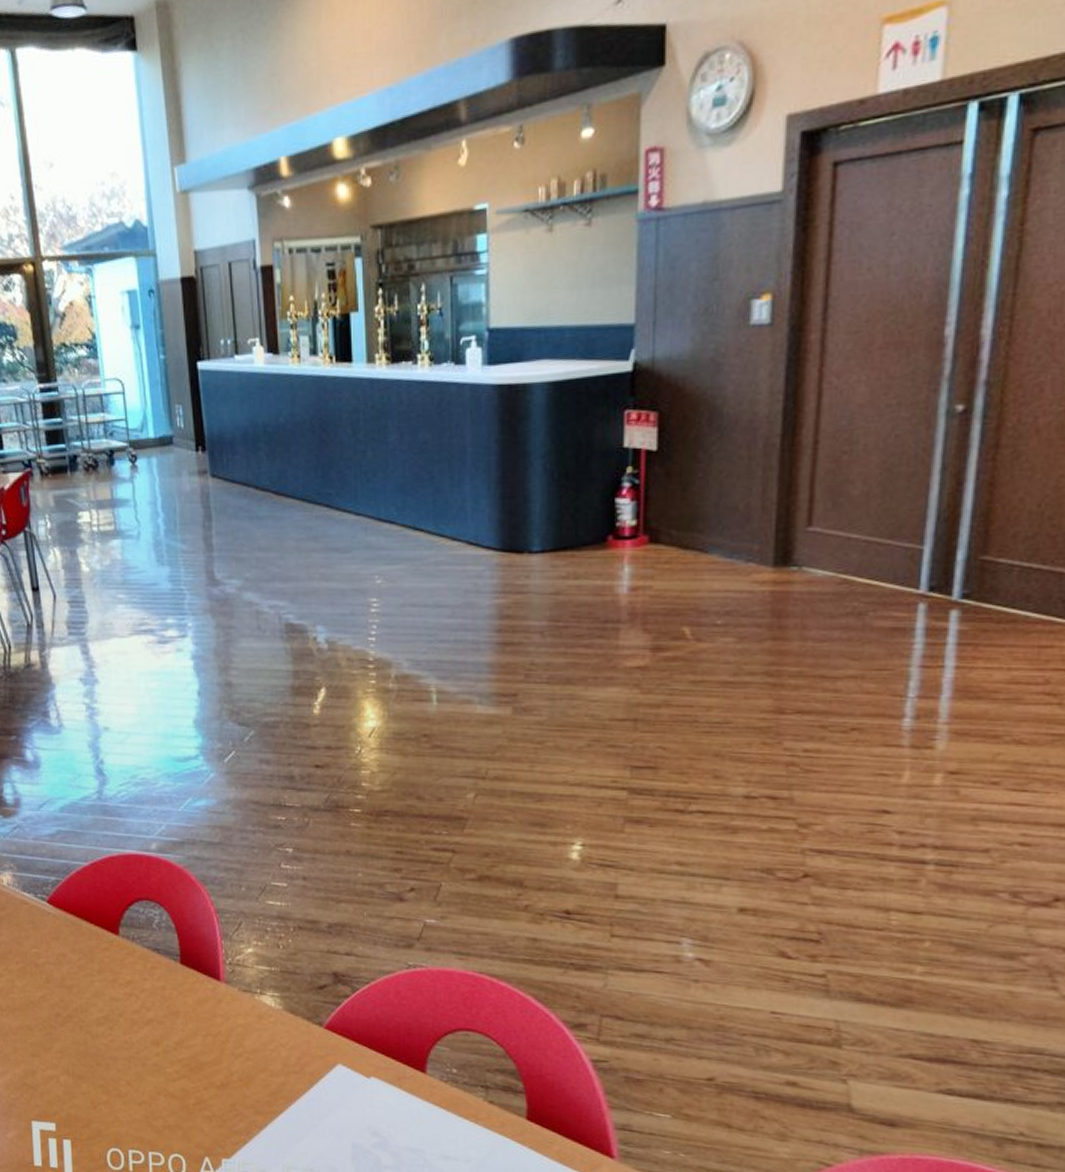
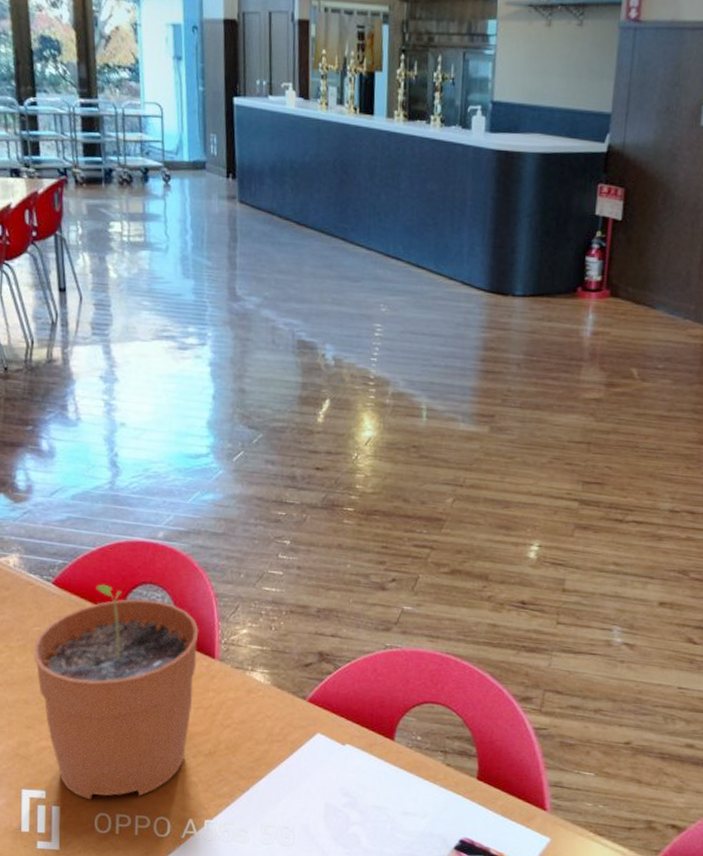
plant pot: none [32,901,201,1134] -> present [33,584,199,800]

